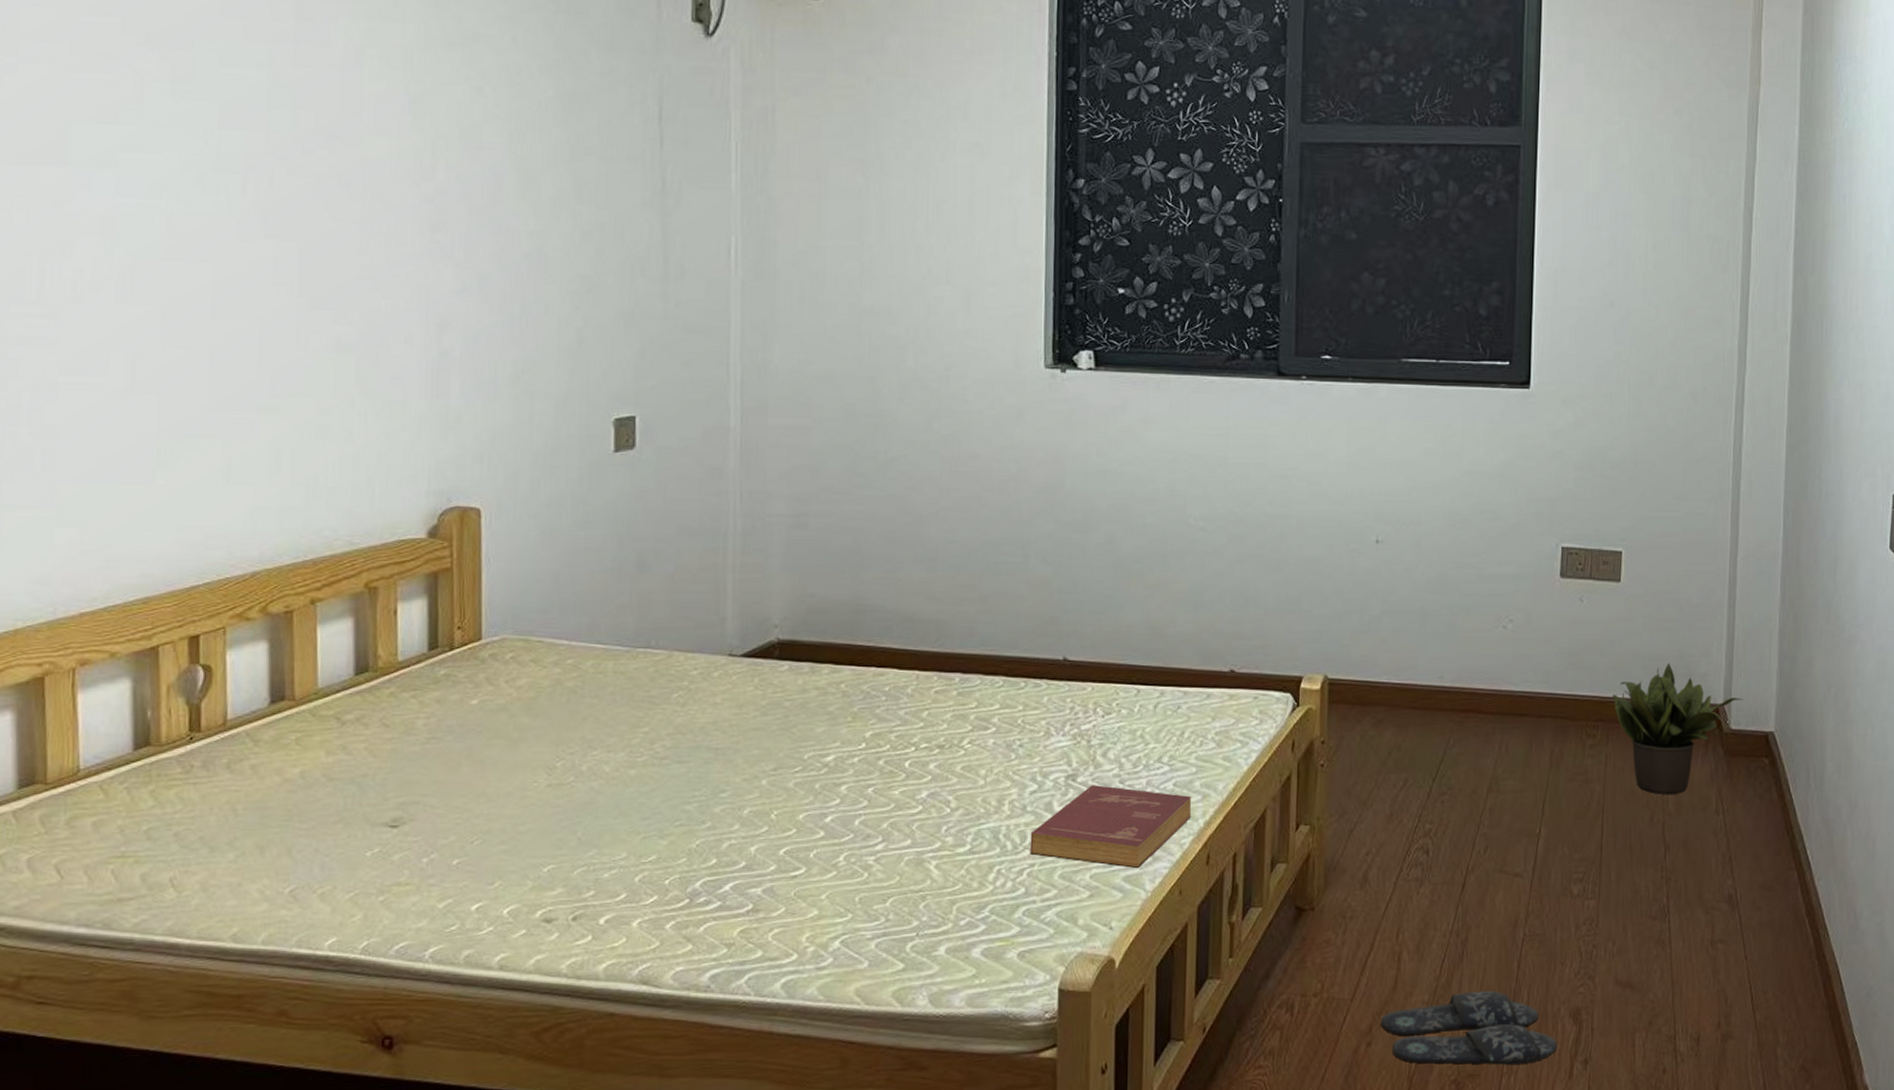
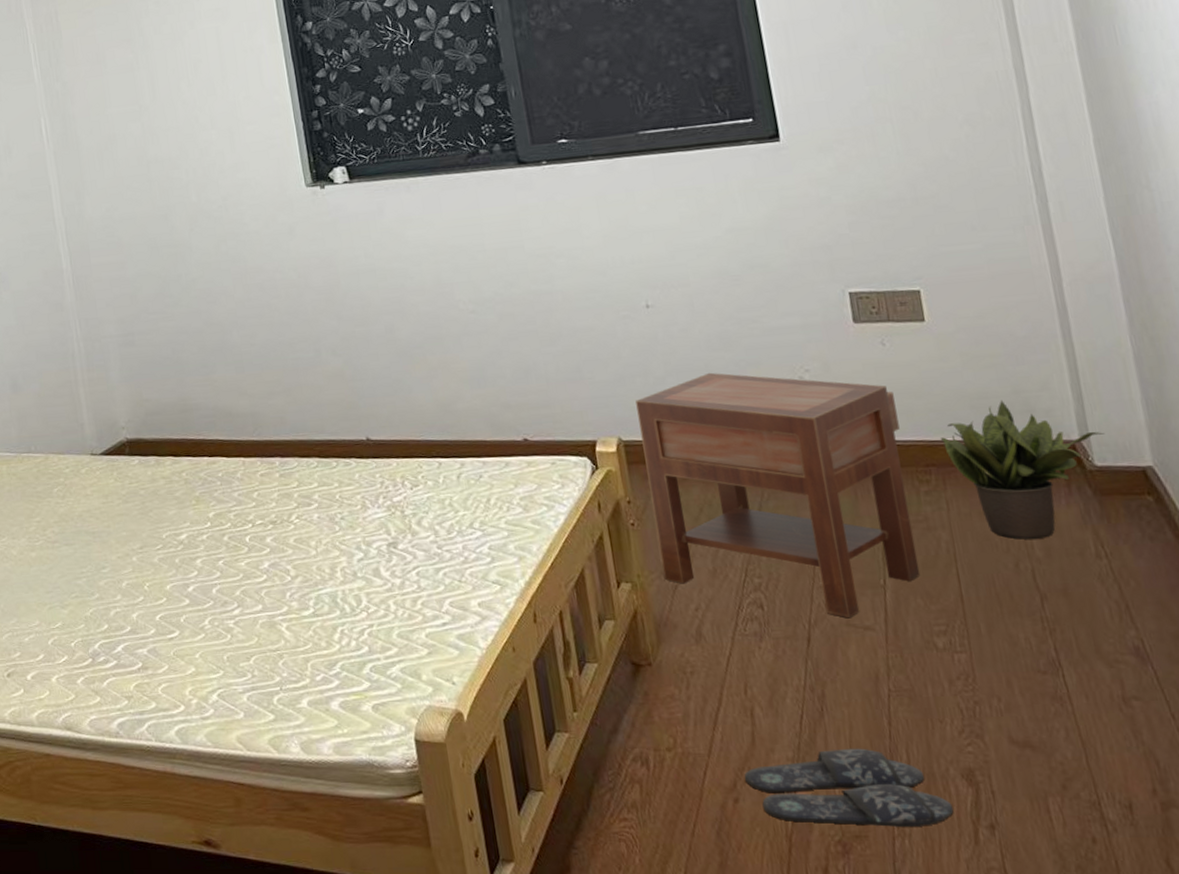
book: present [1029,785,1192,869] -> none [364,551,512,628]
nightstand: none [1343,615,1581,865] -> present [635,372,921,619]

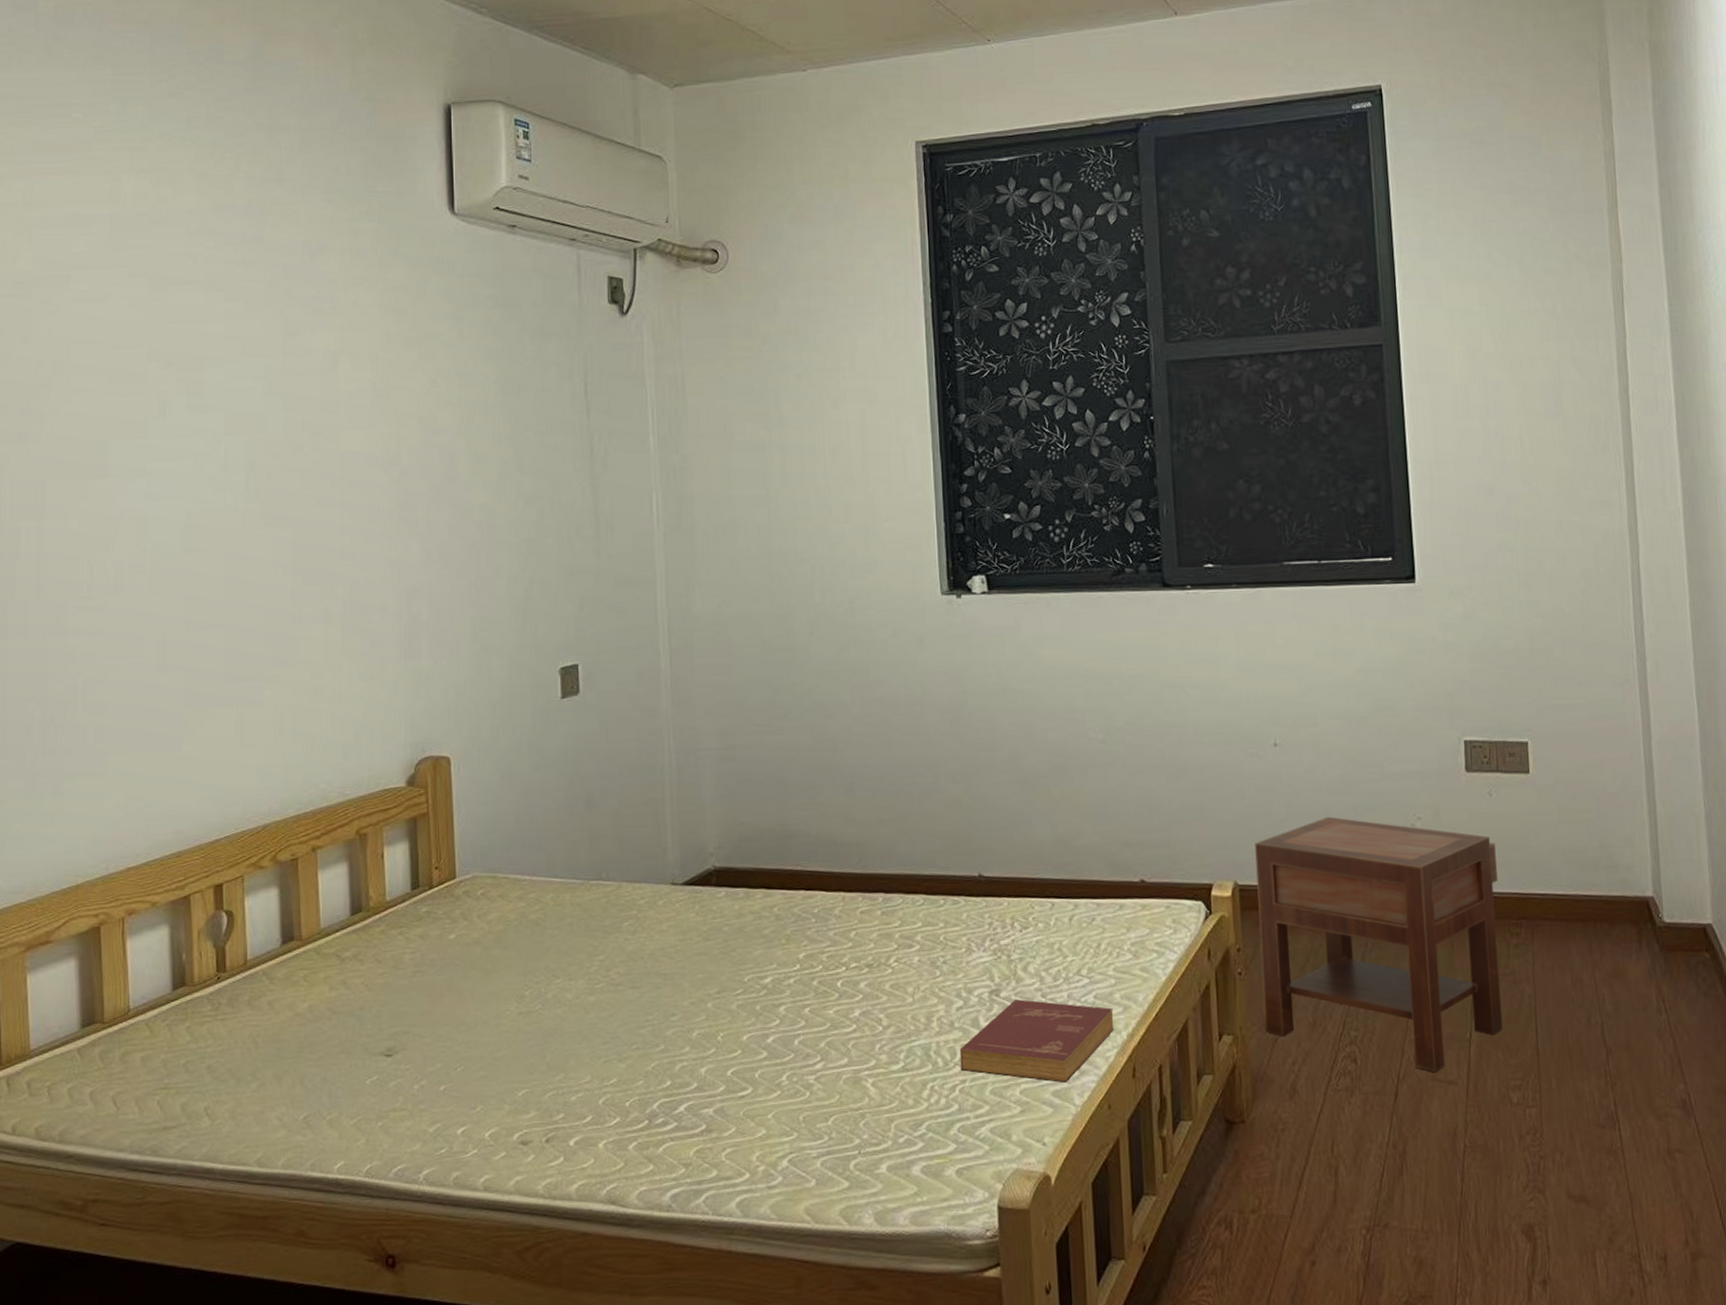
book: none [364,551,512,628] -> present [959,999,1114,1084]
slippers: present [745,748,954,827] -> none [1324,1205,1512,1286]
potted plant: present [941,399,1105,540] -> none [1533,854,1675,994]

